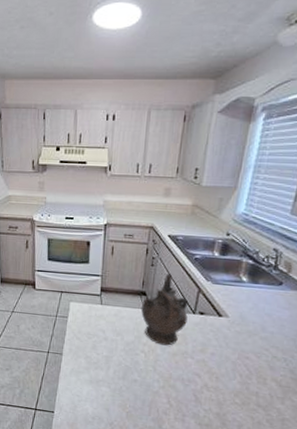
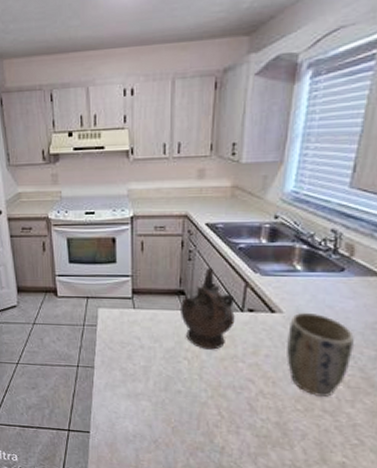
plant pot: none [229,317,288,393] -> present [286,312,355,397]

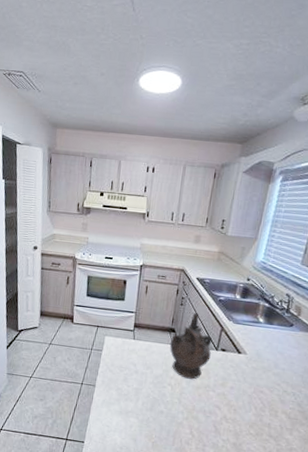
plant pot: present [286,312,355,397] -> none [246,355,296,425]

